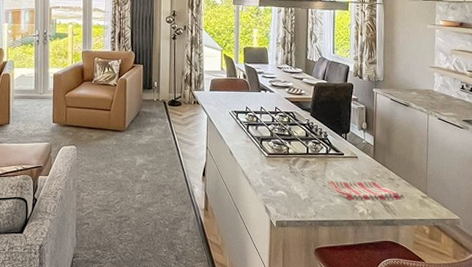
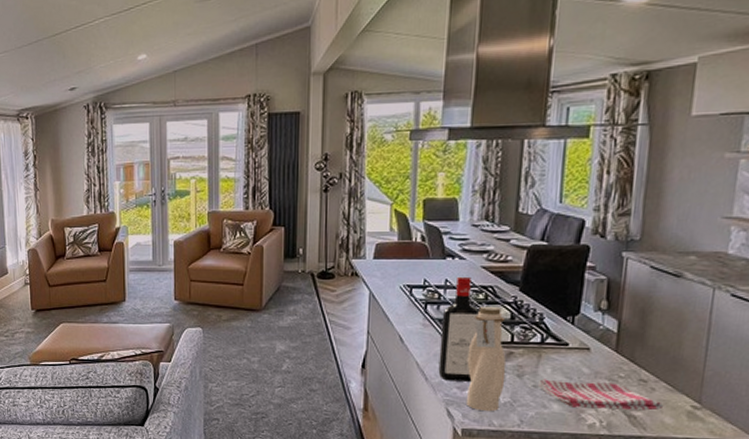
liquor bottle: none [258,105,285,184] -> present [438,276,480,382]
water bottle: none [278,127,304,207] -> present [467,306,506,412]

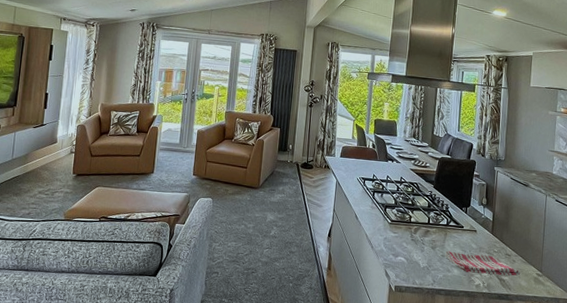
liquor bottle: present [438,276,480,382] -> none [380,174,409,251]
water bottle: present [467,306,506,412] -> none [399,196,425,274]

